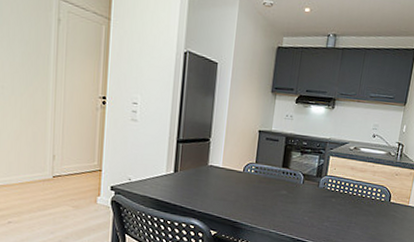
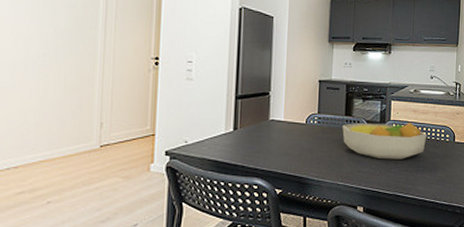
fruit bowl: none [278,175,363,214] -> present [342,121,427,159]

